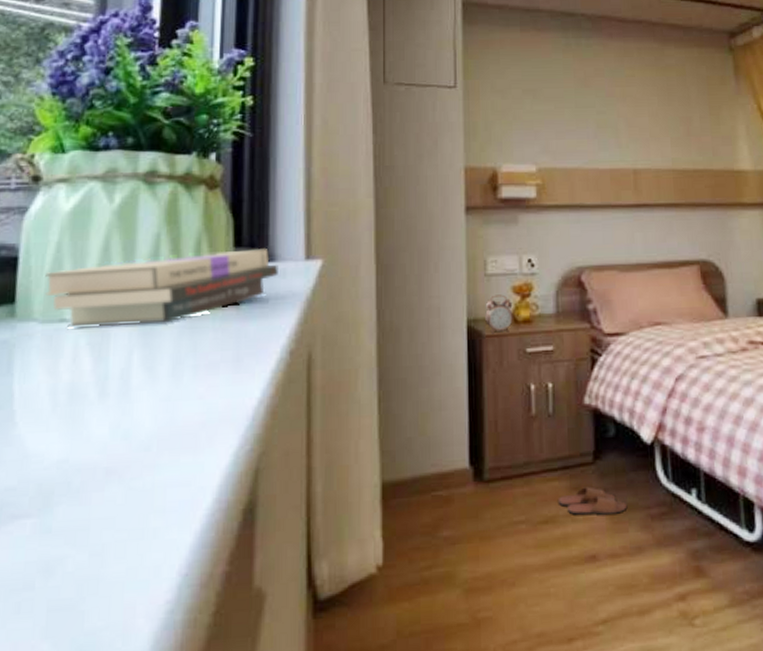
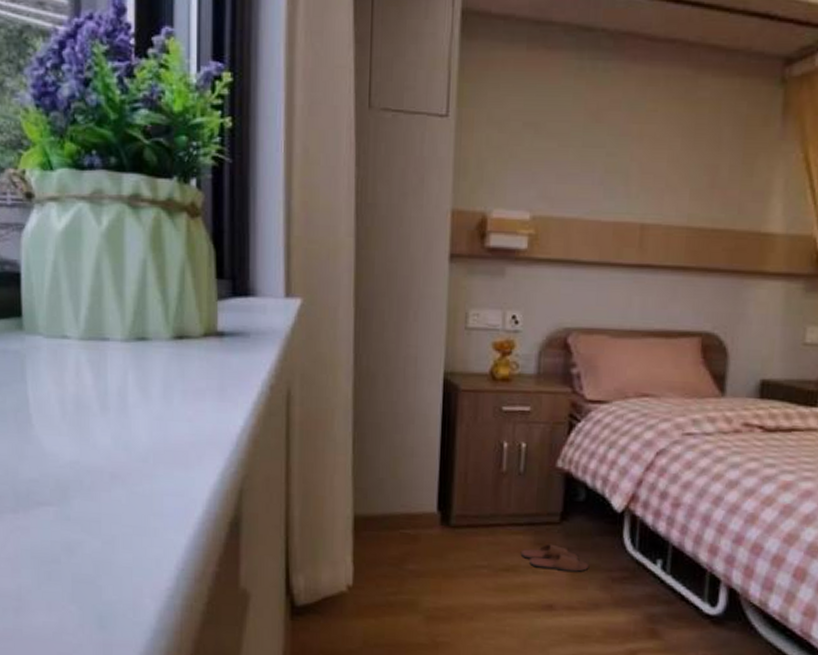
books: present [45,249,278,327] -> none [46,282,259,348]
alarm clock: present [485,294,513,334] -> none [462,349,492,389]

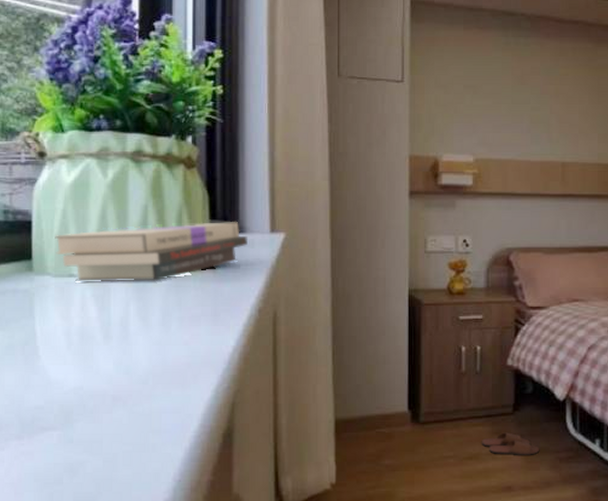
books: none [46,282,259,348] -> present [55,222,248,282]

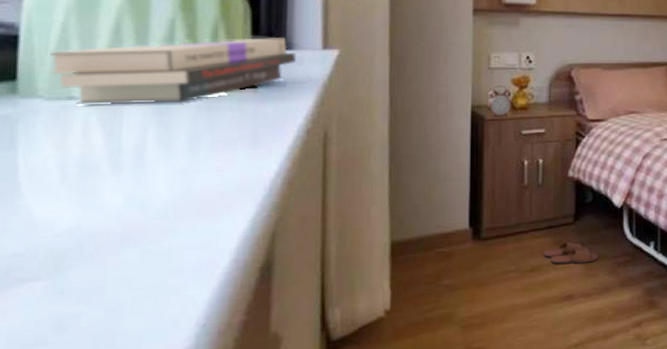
alarm clock: none [424,269,449,303] -> present [487,85,512,119]

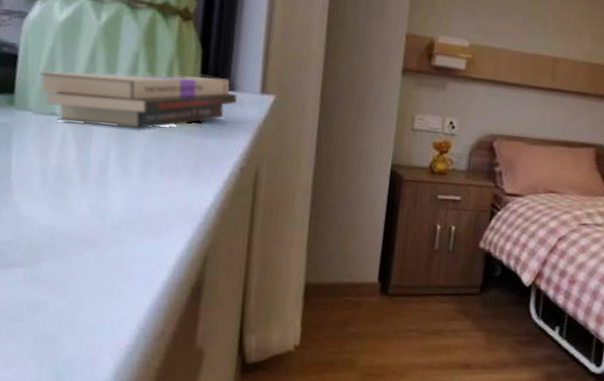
alarm clock: present [487,85,512,119] -> none [406,147,432,180]
slipper: present [543,242,599,265] -> none [445,311,502,336]

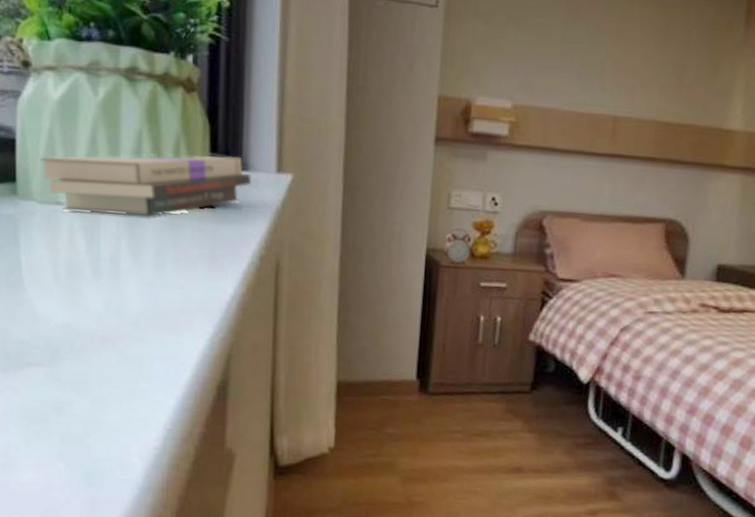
alarm clock: none [406,147,432,180] -> present [444,228,472,265]

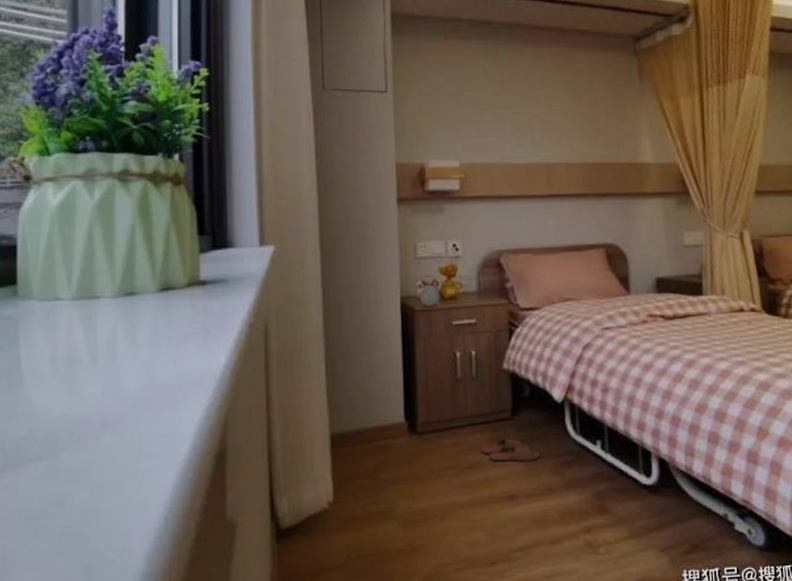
books: present [40,154,251,217] -> none [40,237,237,305]
slipper: none [493,411,556,438] -> present [480,438,541,462]

